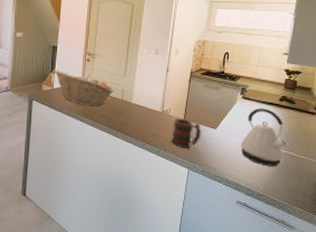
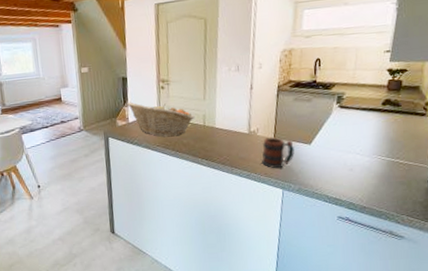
kettle: present [240,108,288,166] -> none [339,115,394,177]

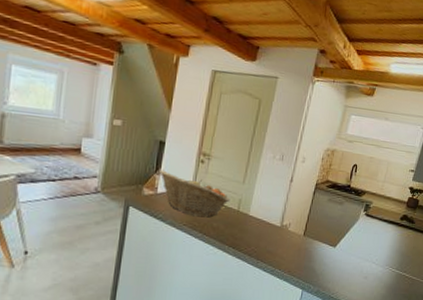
mug: present [262,137,295,169] -> none [288,234,320,268]

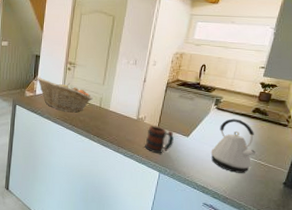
mug: none [288,234,320,268] -> present [145,126,174,154]
kettle: none [357,226,403,287] -> present [210,118,257,173]

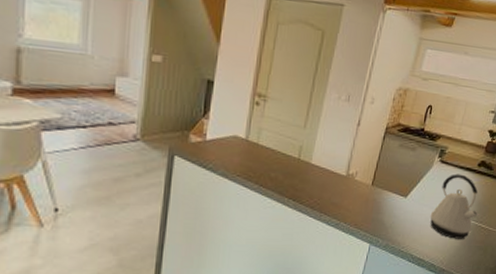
fruit basket: present [37,77,93,113] -> none [208,113,290,167]
mug: present [145,126,174,154] -> none [354,184,390,220]

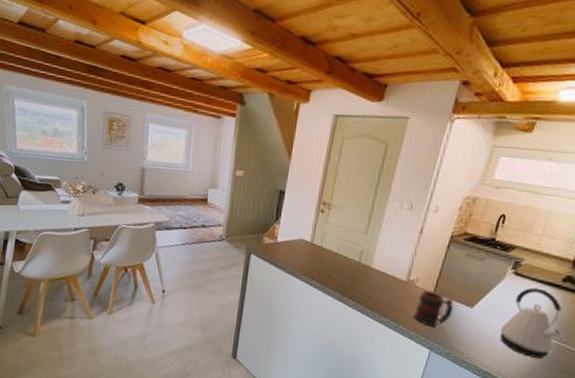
mug: none [354,184,390,220] -> present [414,290,454,327]

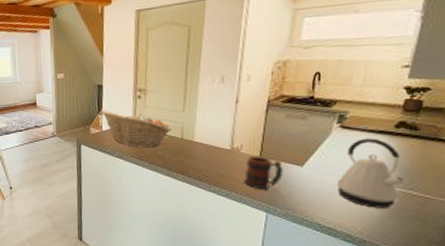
fruit basket: none [279,219,352,268] -> present [102,110,173,148]

